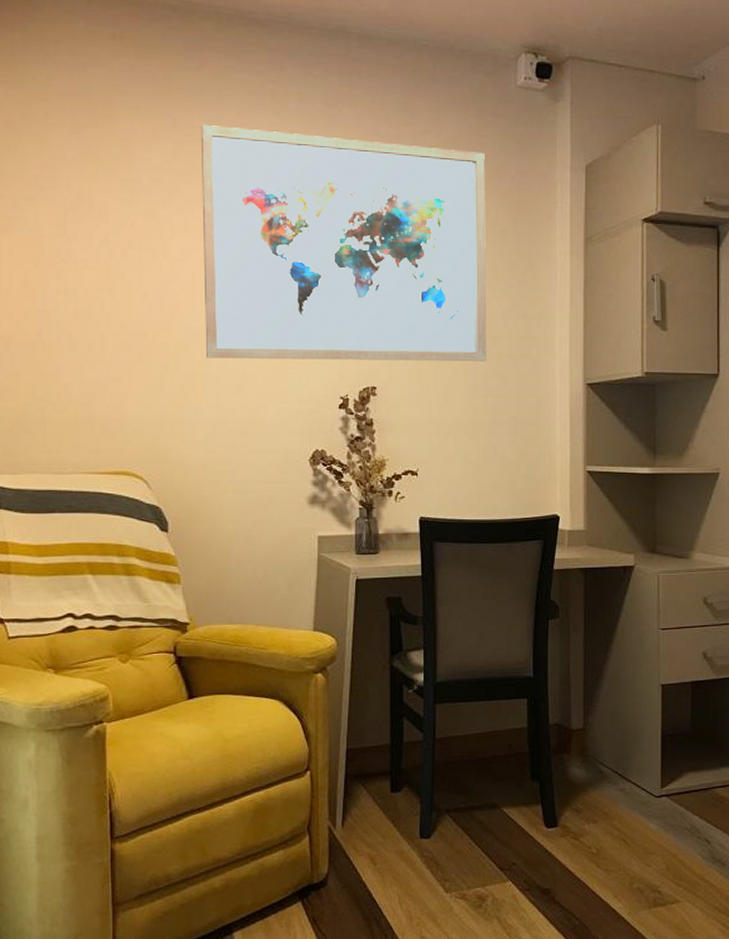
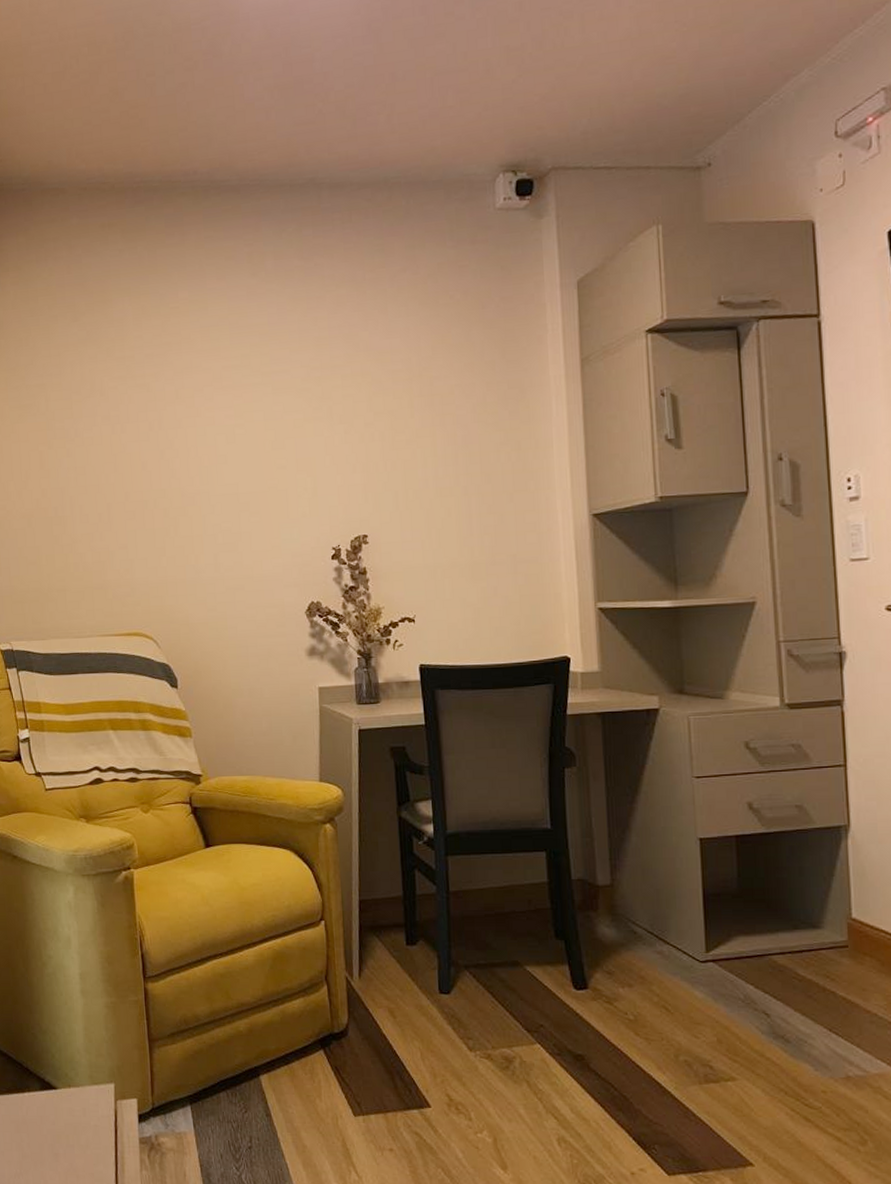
wall art: present [202,125,487,362] -> none [186,283,481,520]

